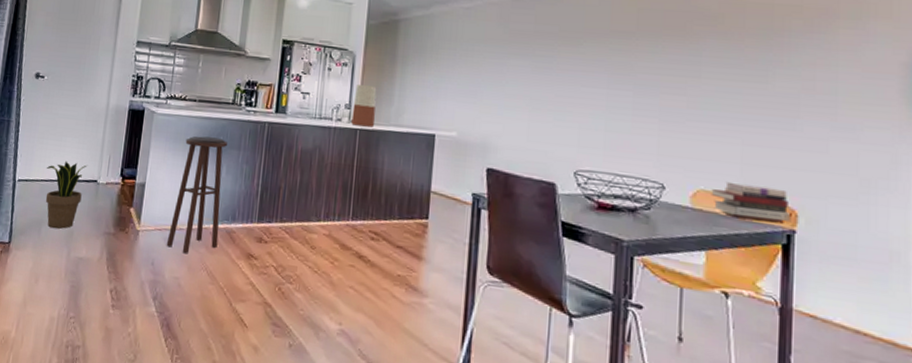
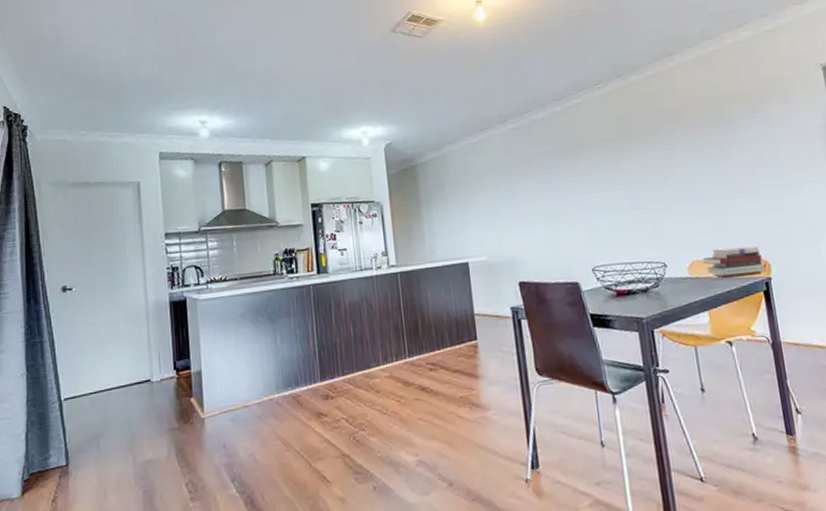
potted plant: present [45,160,87,229] -> none [92,366,137,438]
stool: present [166,136,227,254] -> none [234,310,286,429]
vase: present [351,85,377,127] -> none [388,230,412,270]

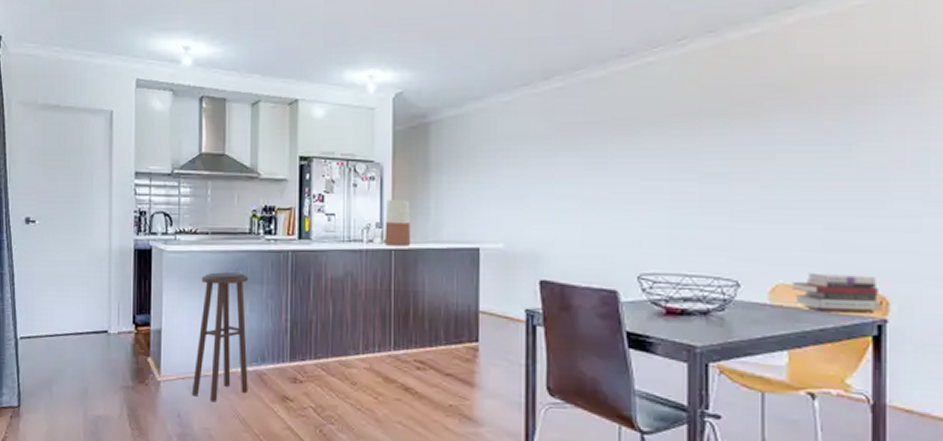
stool: none [234,310,286,429] -> present [191,272,248,402]
vase: none [388,230,412,270] -> present [385,200,410,246]

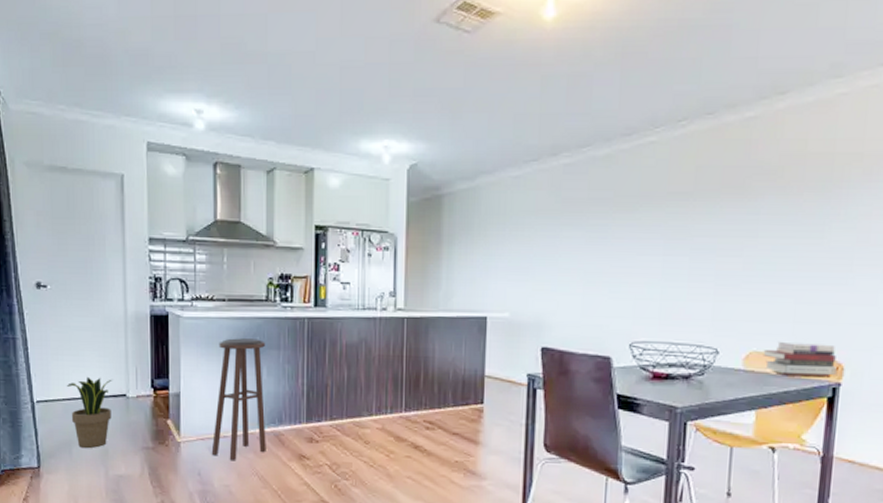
potted plant: none [49,312,94,387] -> present [66,376,112,448]
vase: present [385,200,410,246] -> none [397,270,423,314]

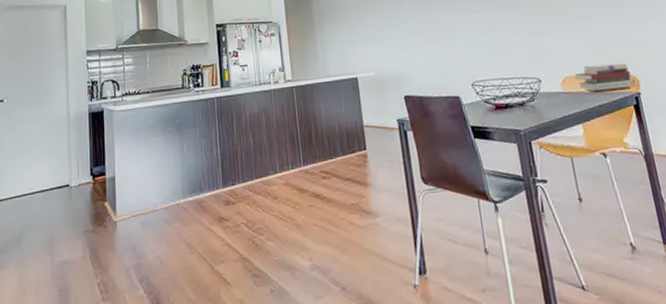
potted plant: present [66,376,112,448] -> none [18,172,57,239]
stool: present [211,338,266,461] -> none [143,121,191,232]

